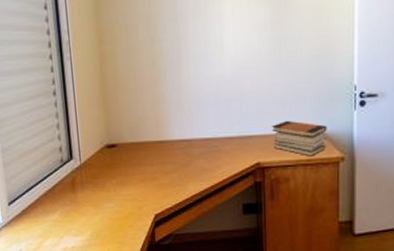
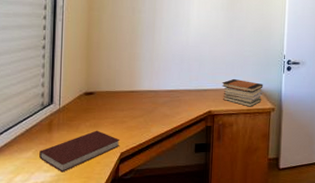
notebook: none [66,189,153,237] -> present [39,130,120,173]

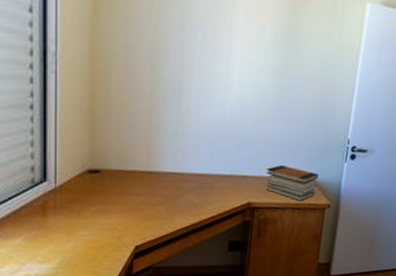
notebook: present [39,130,120,173] -> none [31,217,135,265]

